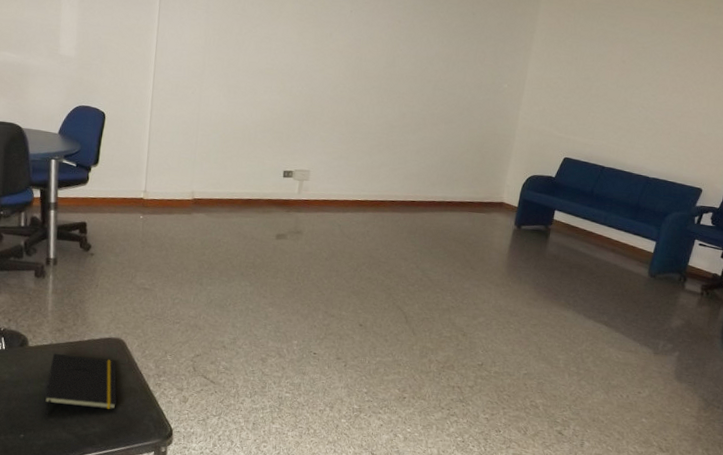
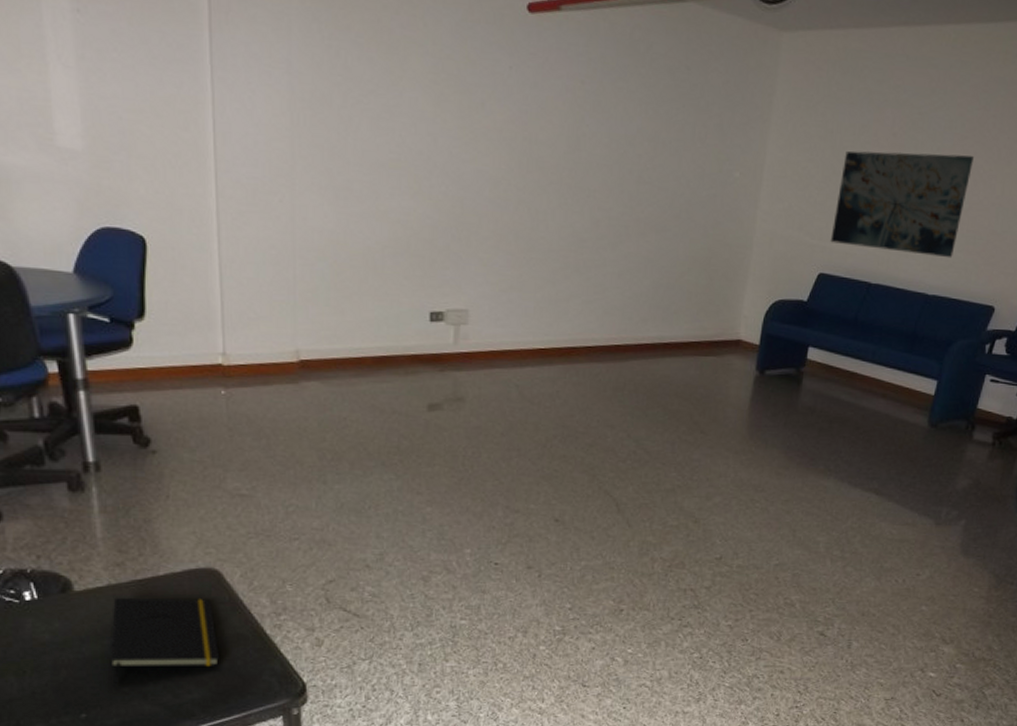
wall art: none [573,72,686,152] -> present [830,150,975,258]

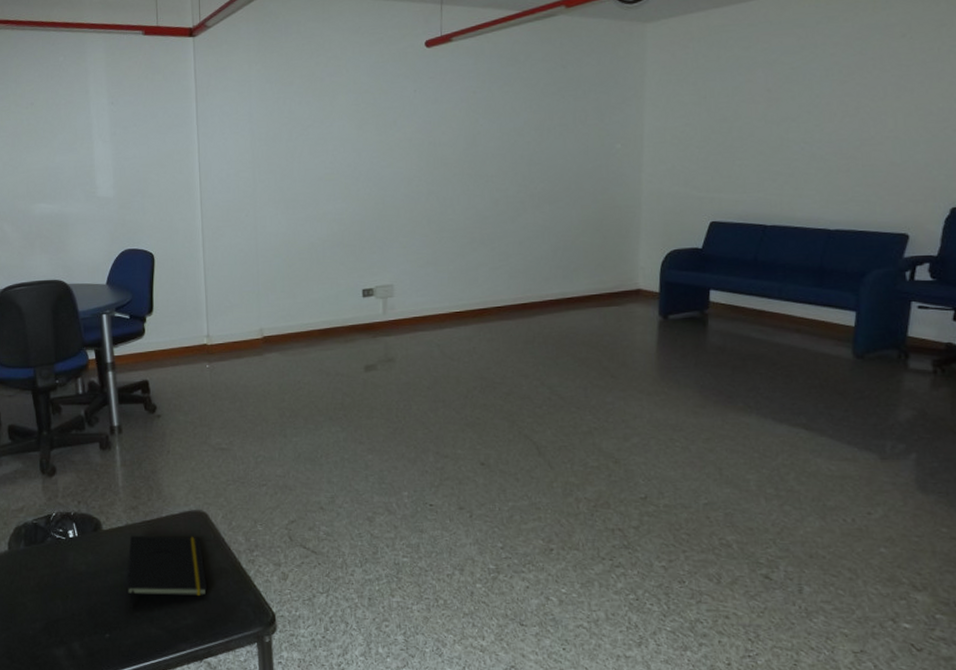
wall art: present [830,150,975,258] -> none [717,97,858,194]

